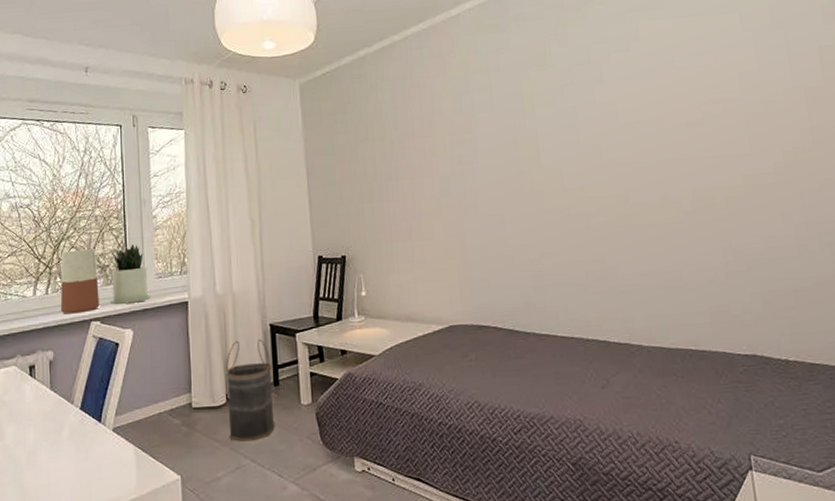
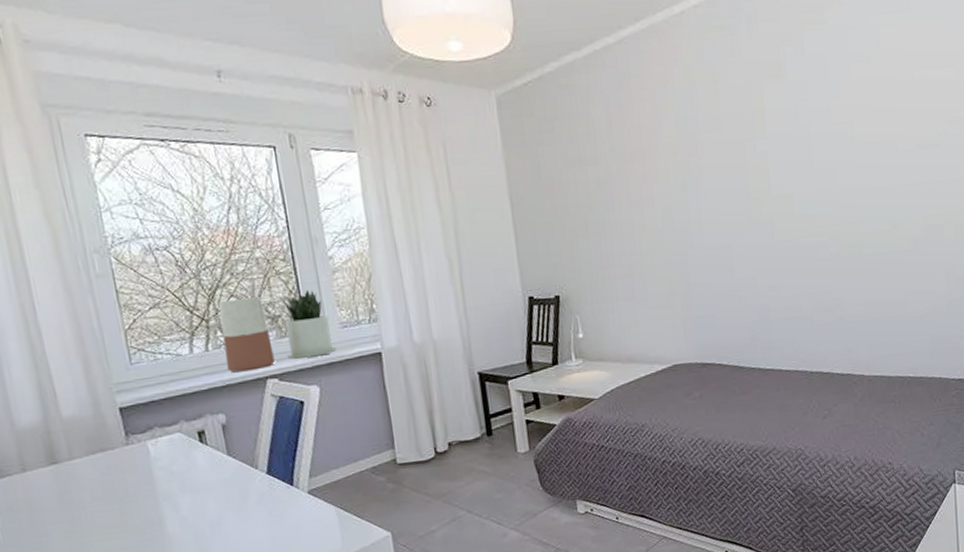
basket: present [225,339,275,442] -> none [430,388,491,494]

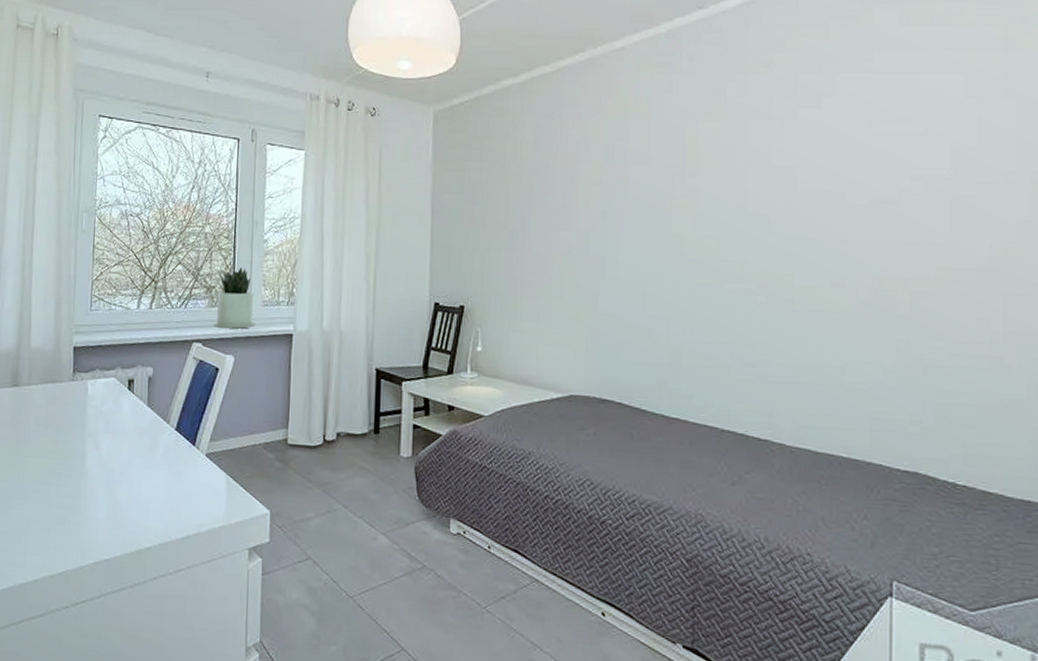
vase: present [219,296,275,373] -> none [163,266,203,332]

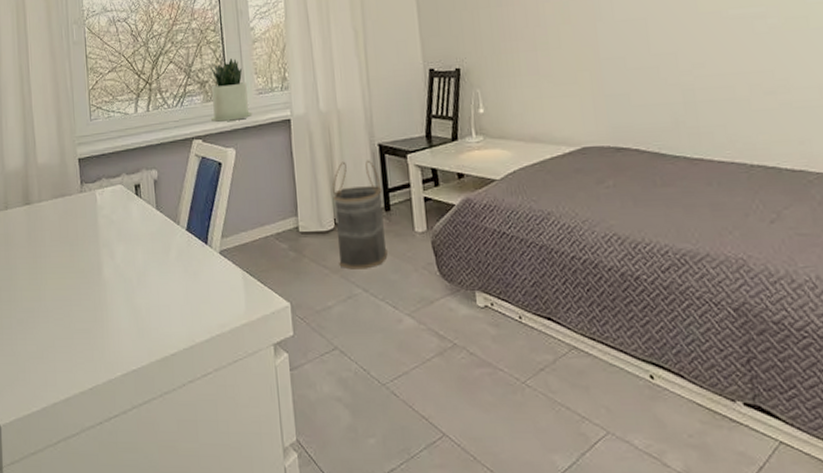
basket: none [323,381,374,487] -> present [332,160,388,270]

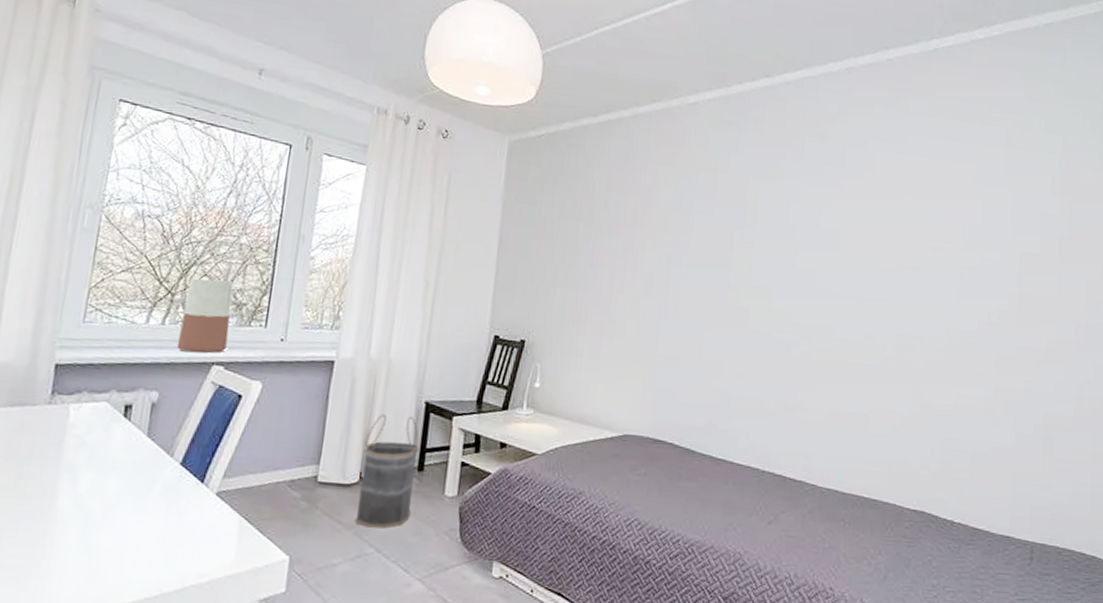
vase: none [160,63,200,132] -> present [176,277,234,353]
planter: present [208,58,253,123] -> none [239,284,292,353]

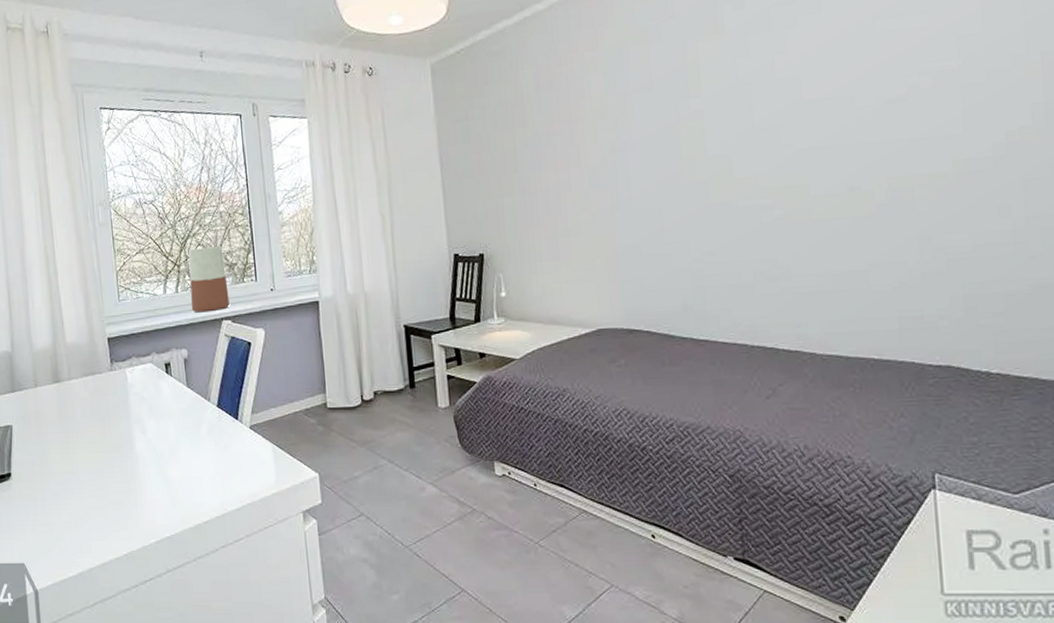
basket: present [355,414,419,529] -> none [359,340,412,443]

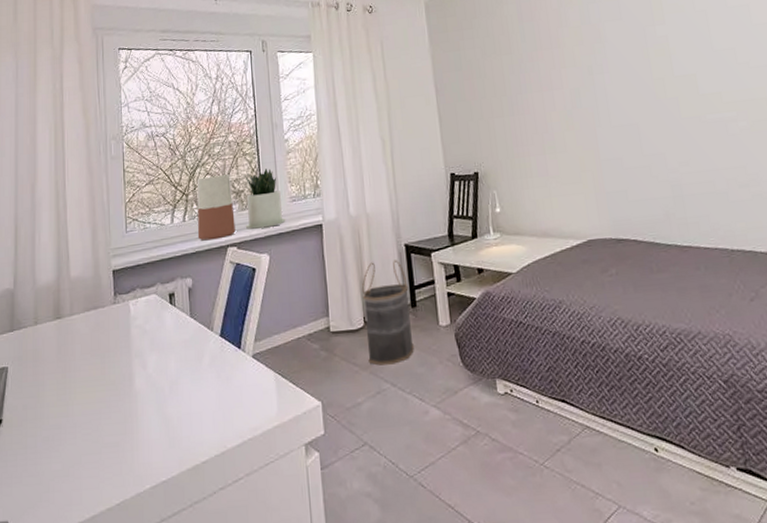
planter: none [236,241,281,304] -> present [244,168,286,230]
basket: none [359,340,412,443] -> present [361,259,414,366]

